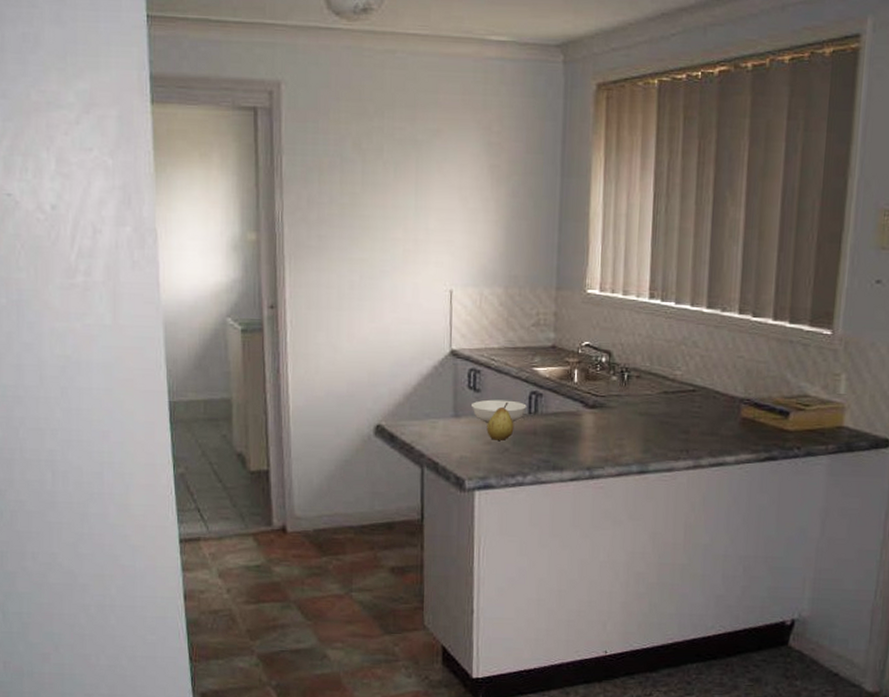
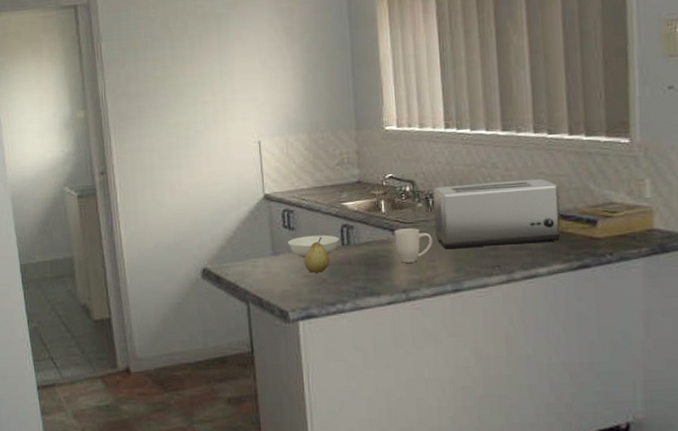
mug: none [584,402,623,439] -> present [394,228,432,263]
toaster: none [627,361,757,430] -> present [433,178,561,249]

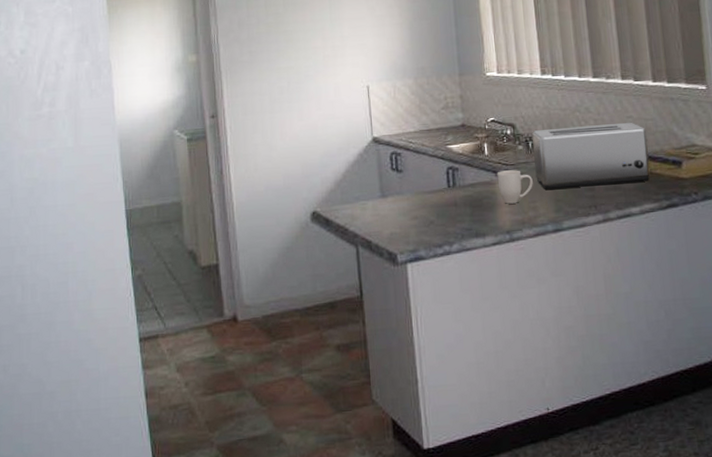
bowl: present [288,235,340,259] -> none [396,177,446,201]
fruit: present [304,237,330,273] -> none [411,179,437,215]

